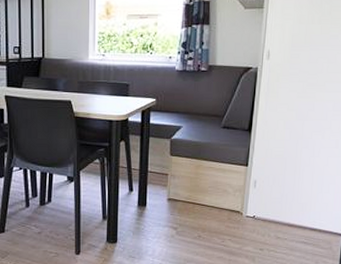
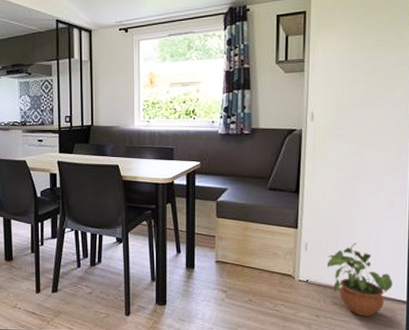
potted plant: none [273,179,332,249] -> present [326,242,393,317]

